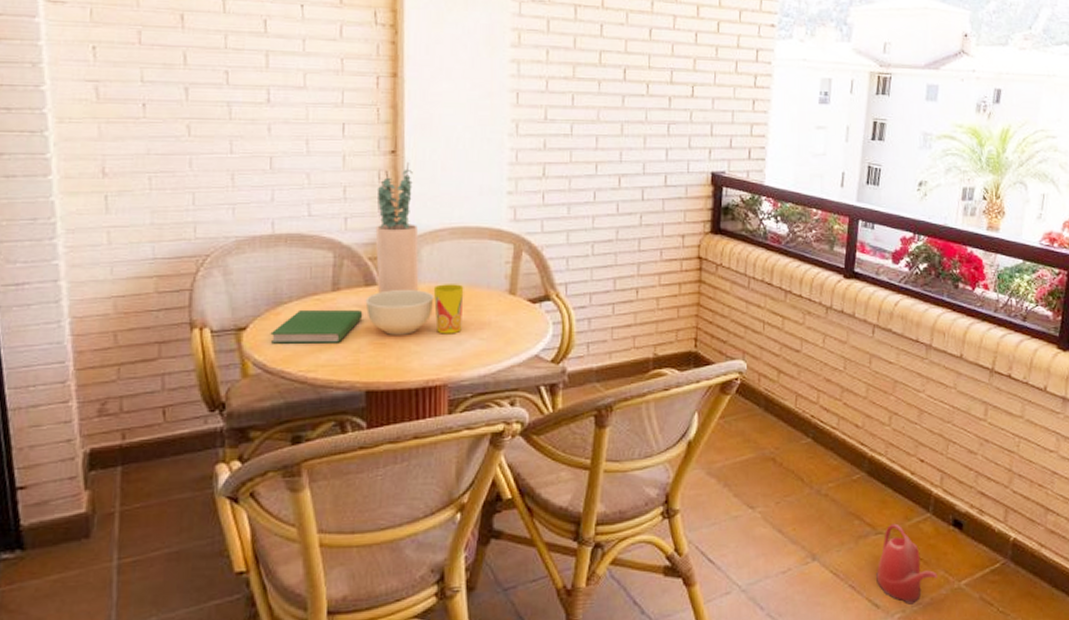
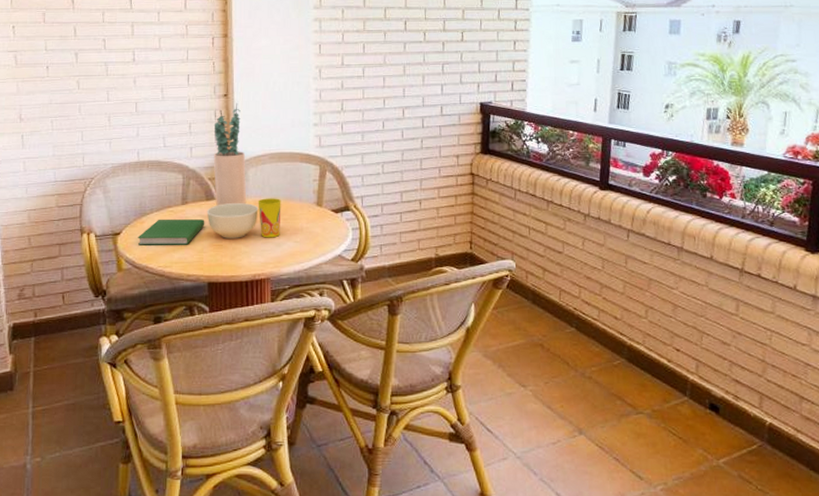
watering can: present [876,523,938,605] -> none [638,405,697,478]

